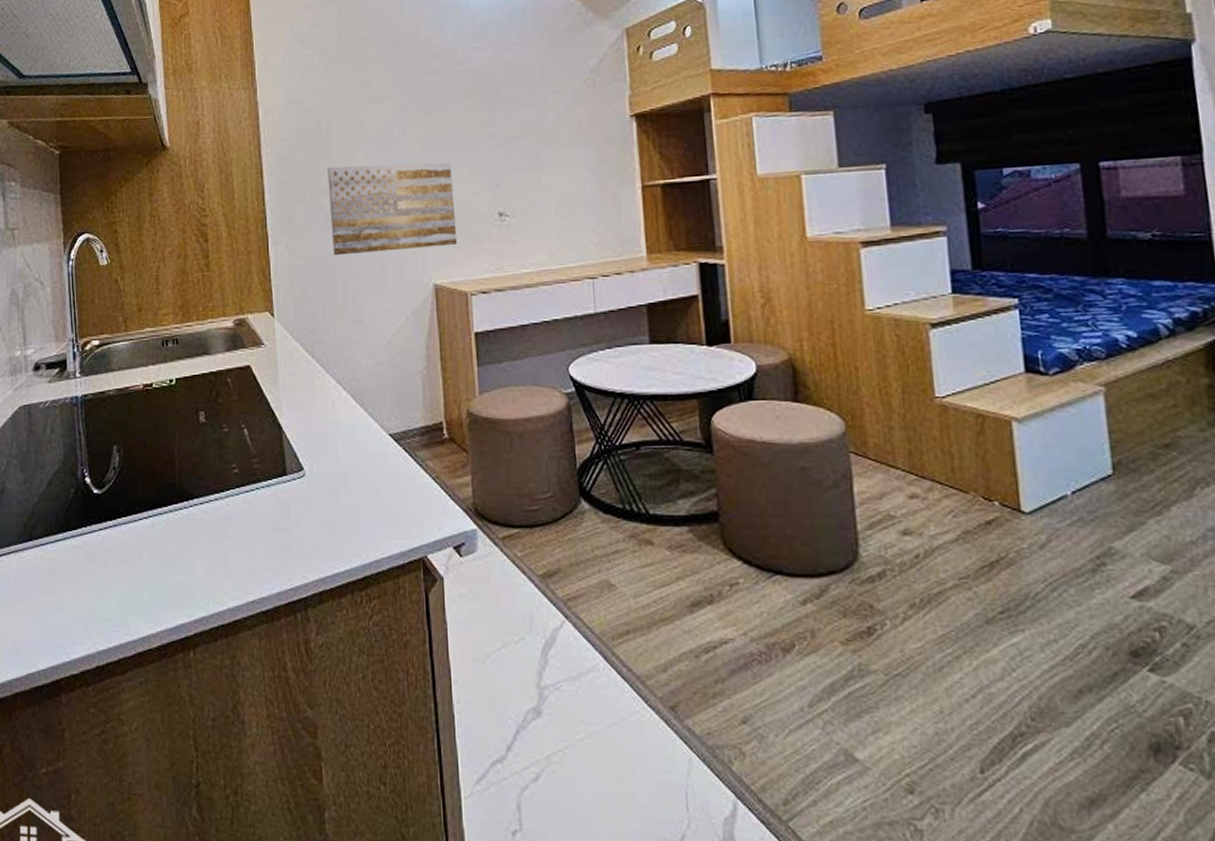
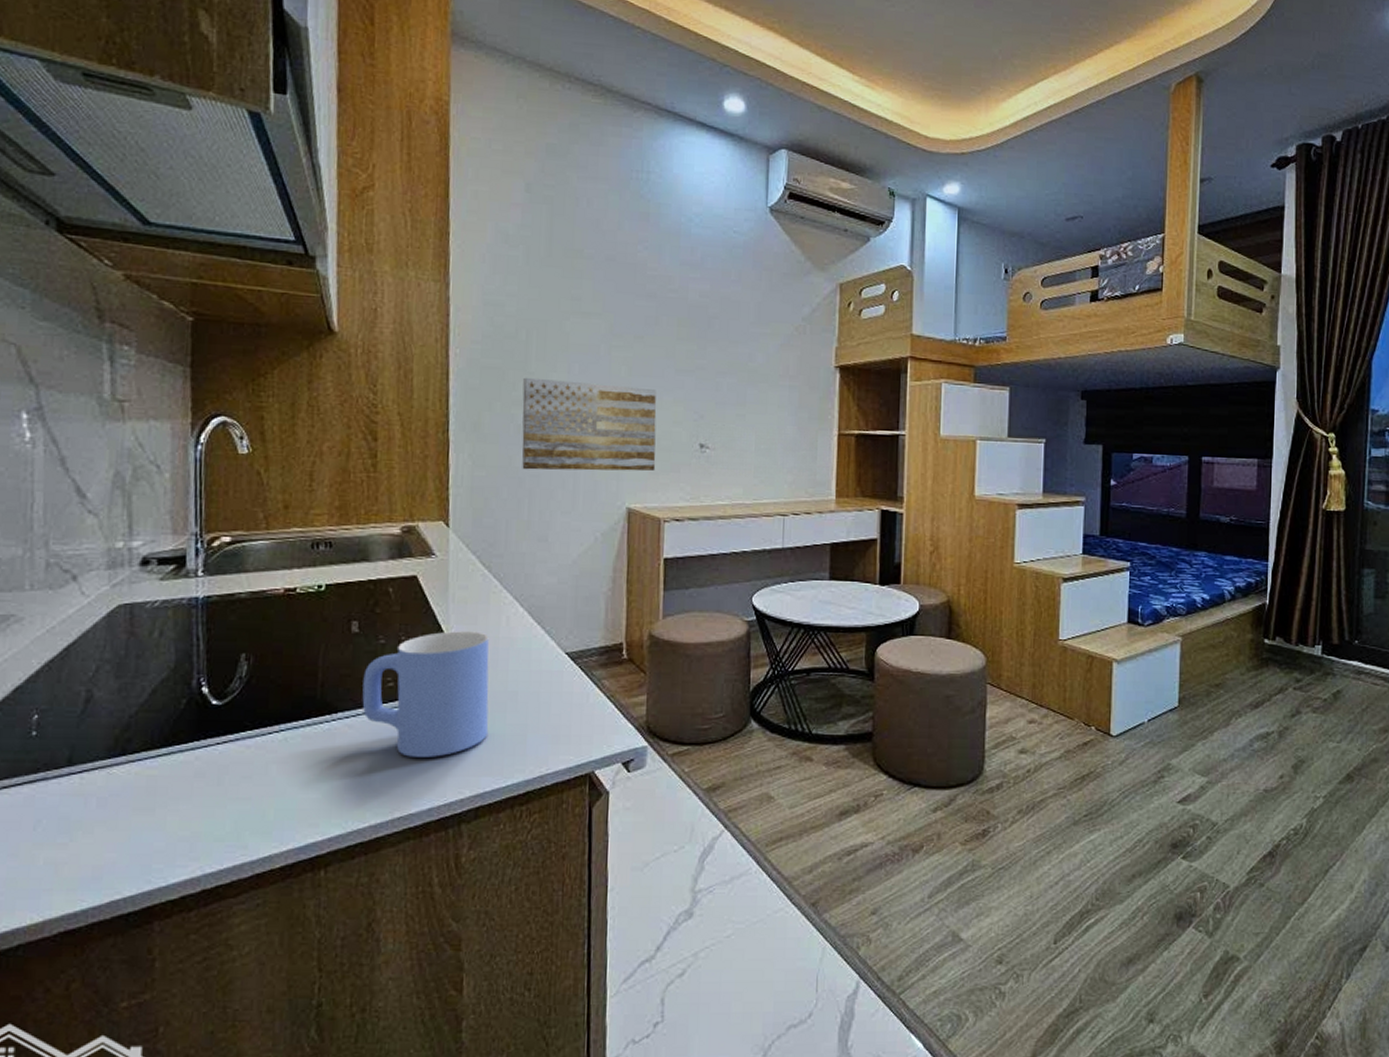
mug: none [212,417,325,542] -> present [362,631,489,757]

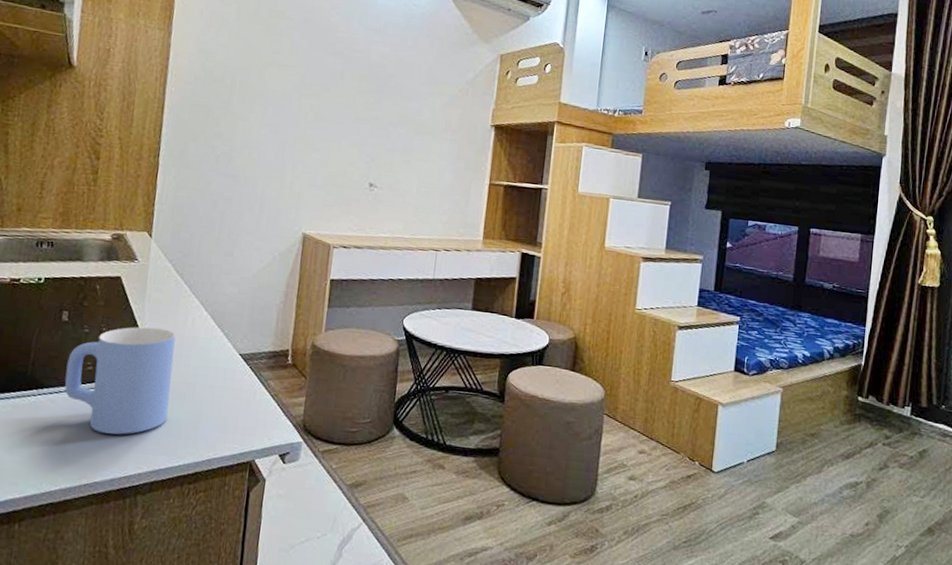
wall art: present [522,377,657,472] -> none [217,115,336,203]

